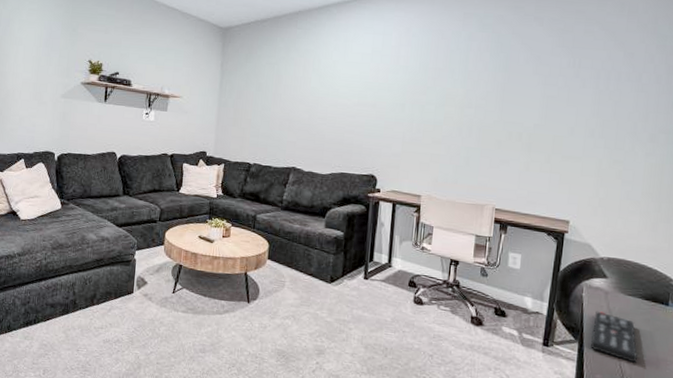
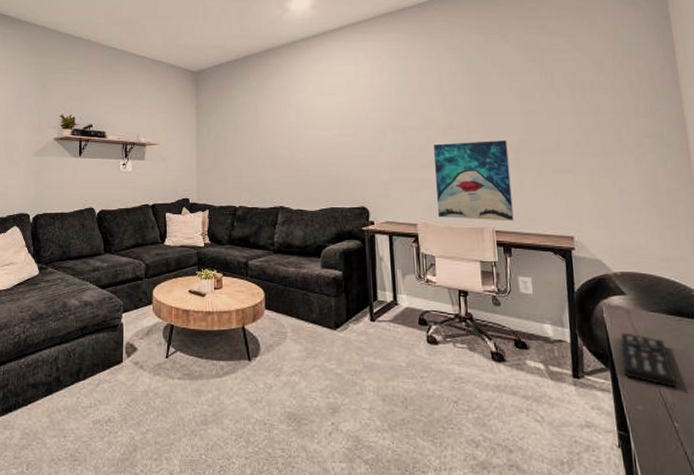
wall art: none [443,121,522,202] -> present [434,140,514,222]

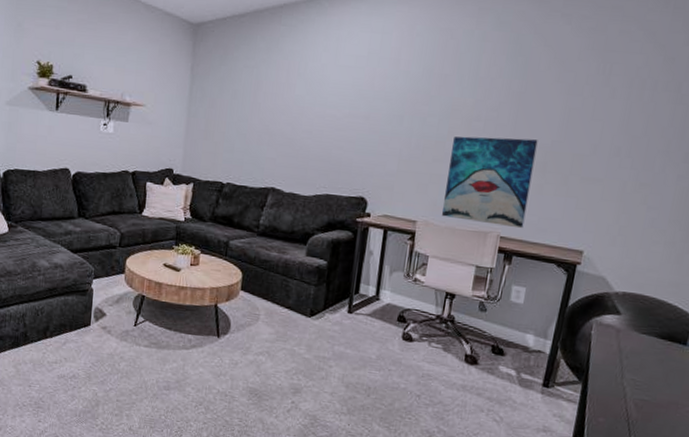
remote control: present [620,332,677,388] -> none [595,350,647,406]

